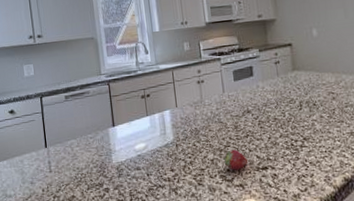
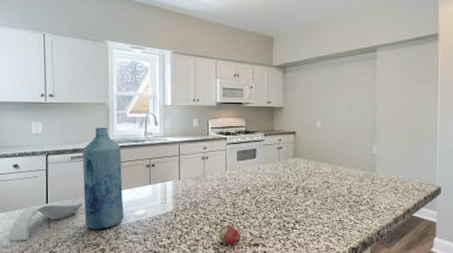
spoon rest: none [11,139,83,190] -> present [8,199,84,242]
bottle: none [75,61,125,169] -> present [82,127,124,229]

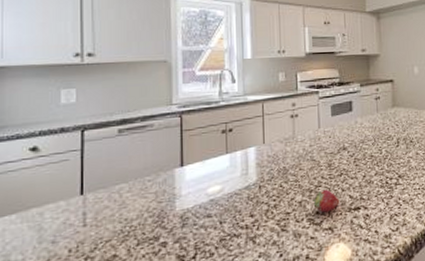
spoon rest: present [8,199,84,242] -> none [18,182,137,254]
bottle: present [82,127,124,229] -> none [134,89,193,219]

